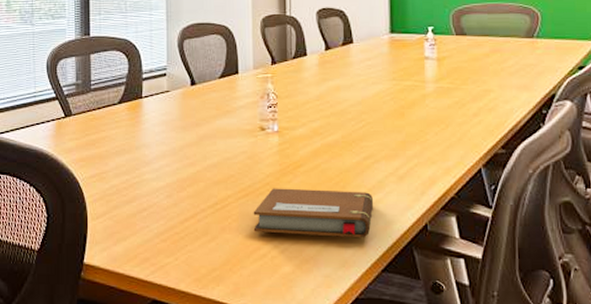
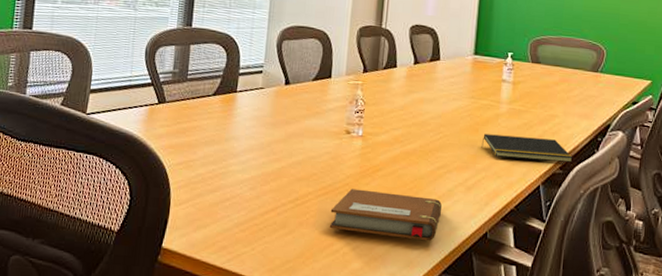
notepad: none [409,117,516,141] -> present [481,134,573,163]

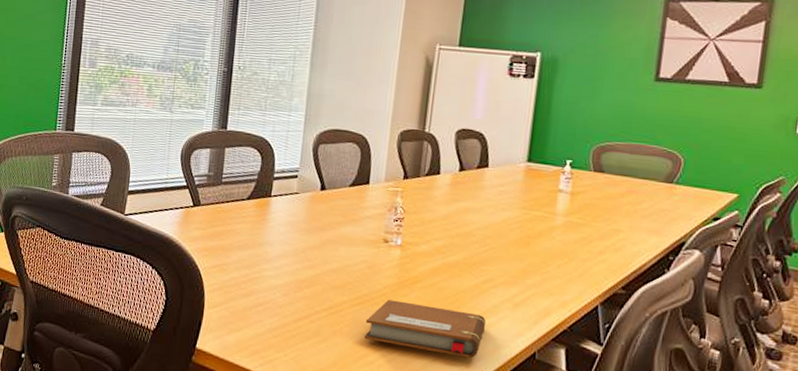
notepad: present [481,134,573,163] -> none [532,247,639,283]

